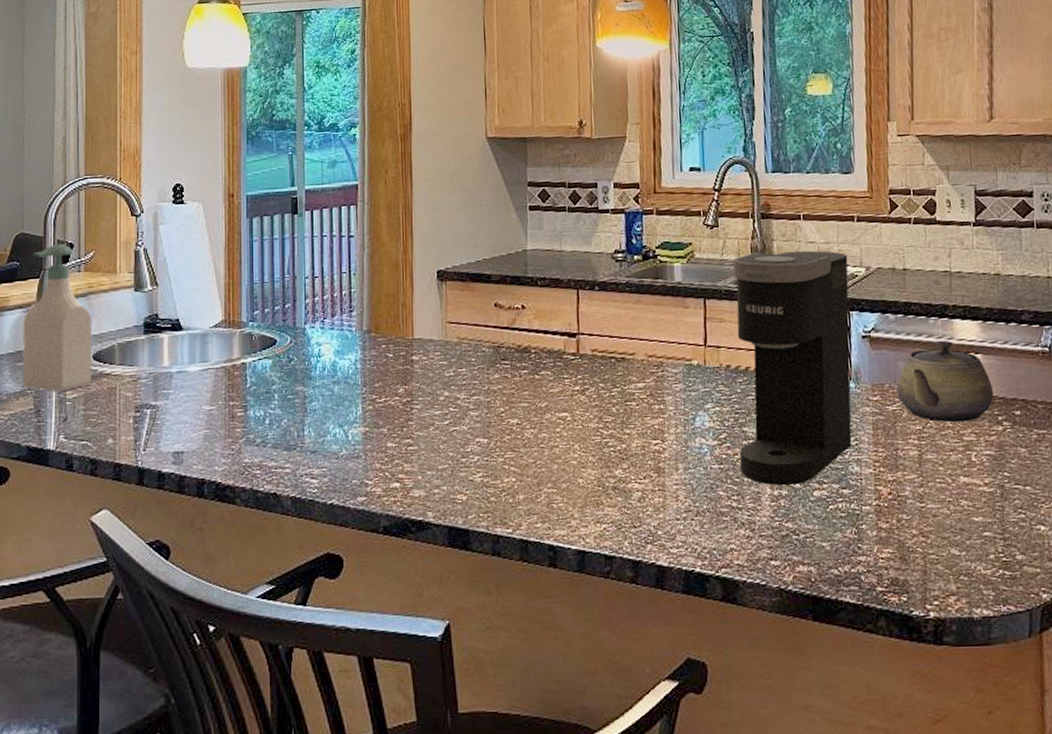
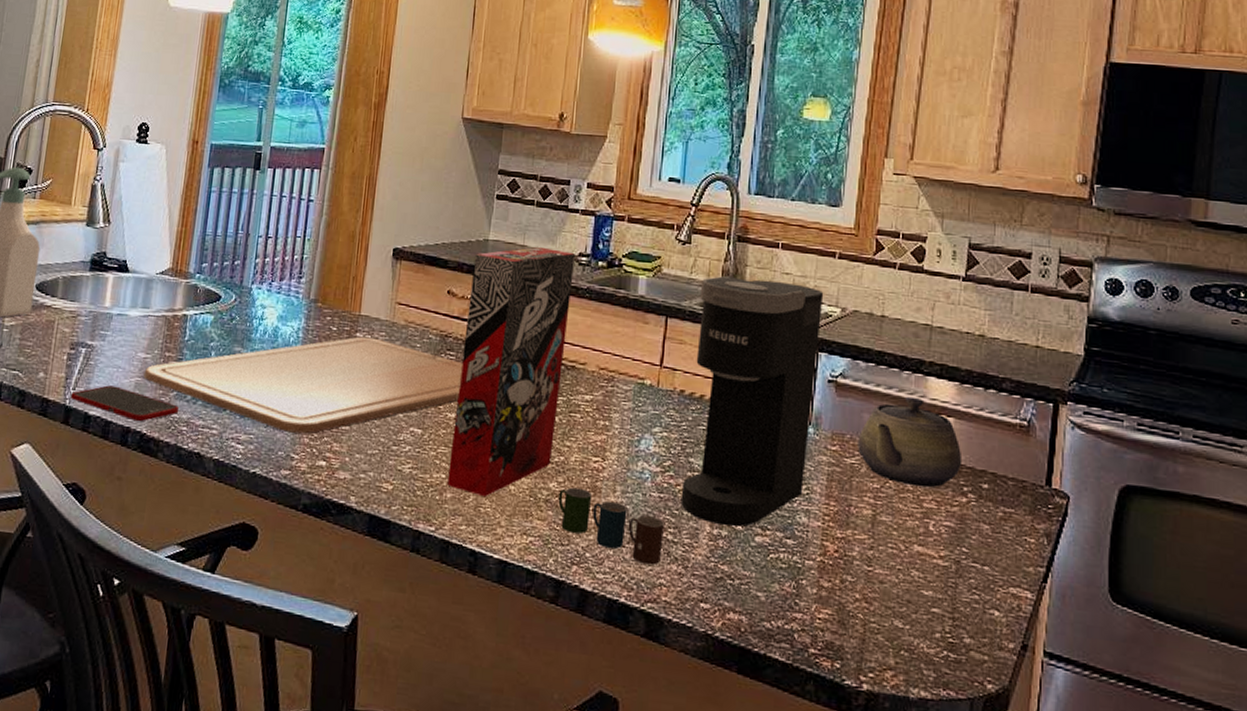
cell phone: none [142,441,251,472] -> present [70,385,180,422]
chopping board: none [211,358,519,461] -> present [143,336,464,434]
cereal box: none [515,249,614,494] -> present [447,246,575,498]
cup: none [625,471,729,533] -> present [558,487,664,565]

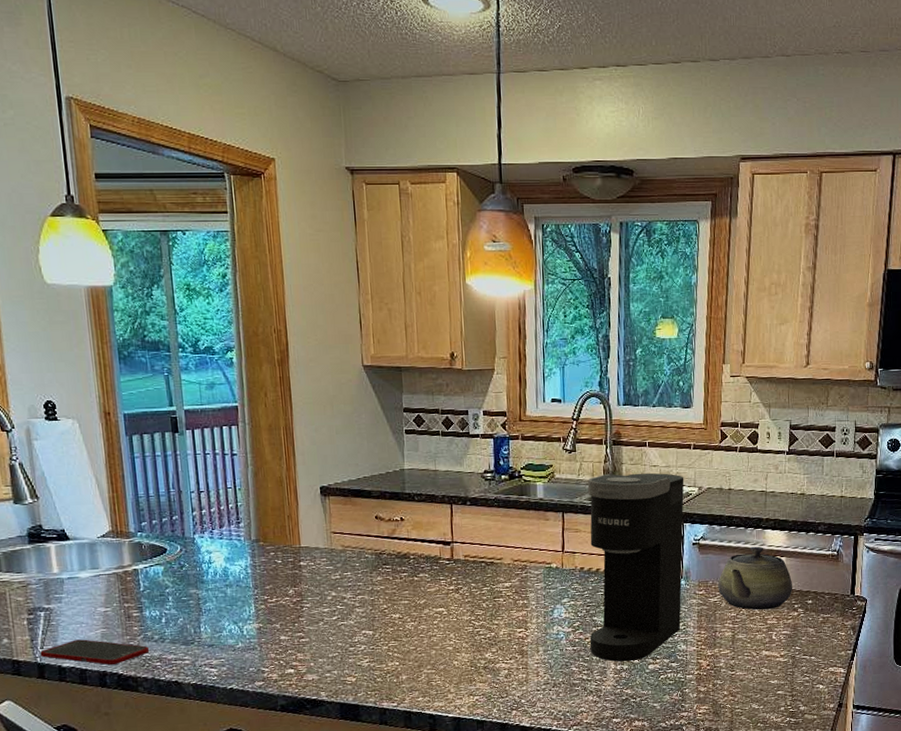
chopping board: present [143,336,464,434] -> none [107,564,400,652]
cereal box: present [447,246,575,498] -> none [394,469,485,674]
cup: present [558,487,664,565] -> none [494,653,580,700]

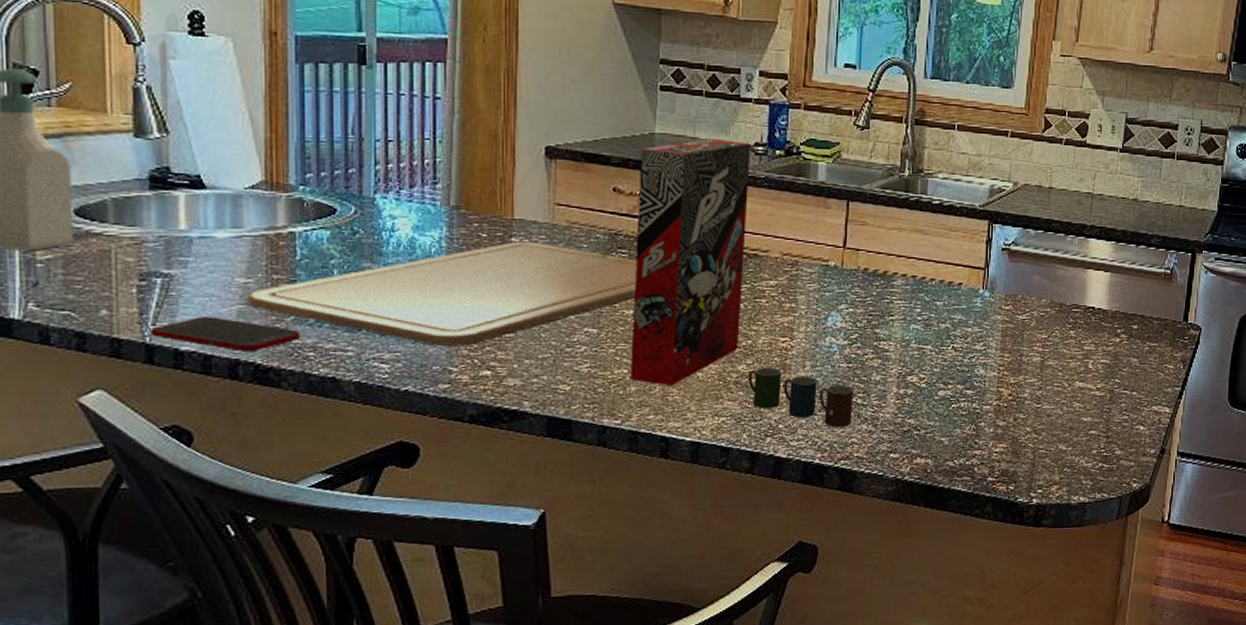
chopping board: none [107,564,400,652] -> present [247,241,638,346]
cereal box: none [394,469,485,674] -> present [631,138,750,387]
cup: none [494,653,580,700] -> present [748,367,854,428]
coffee maker: present [587,472,684,662] -> none [868,159,997,385]
teapot: present [718,546,793,610] -> none [1028,257,1117,333]

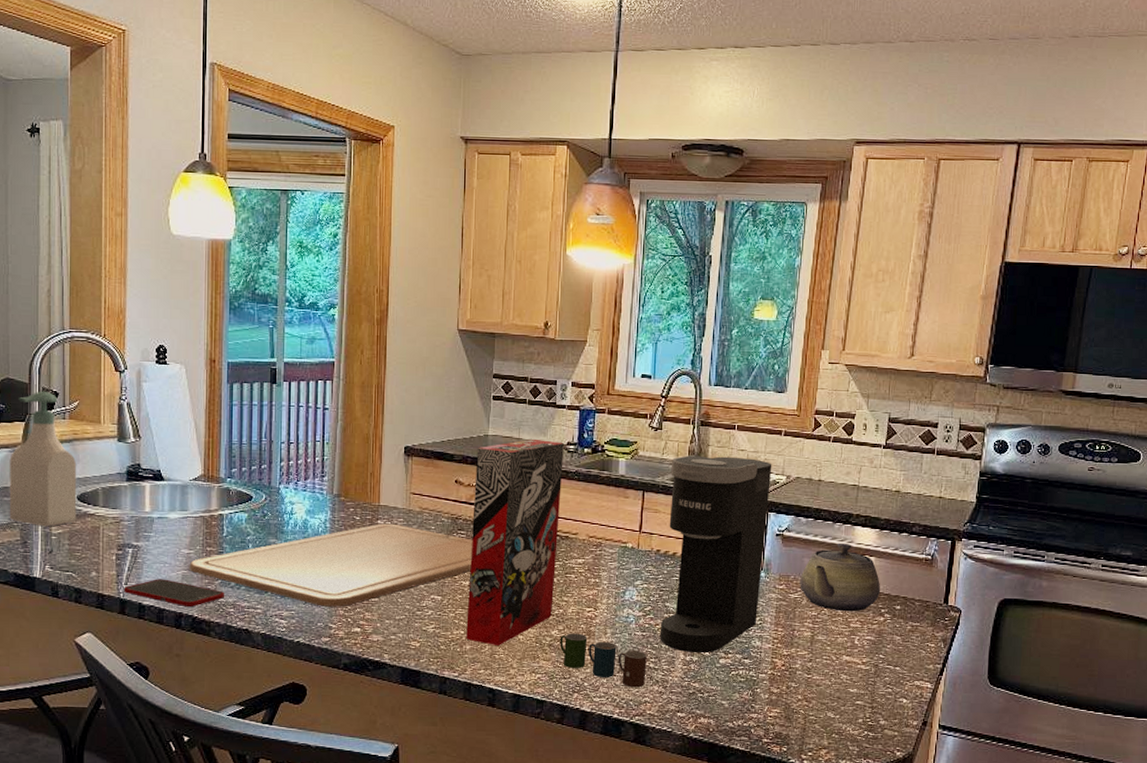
coffee maker: none [868,159,997,385] -> present [659,455,772,653]
teapot: none [1028,257,1117,333] -> present [800,543,881,612]

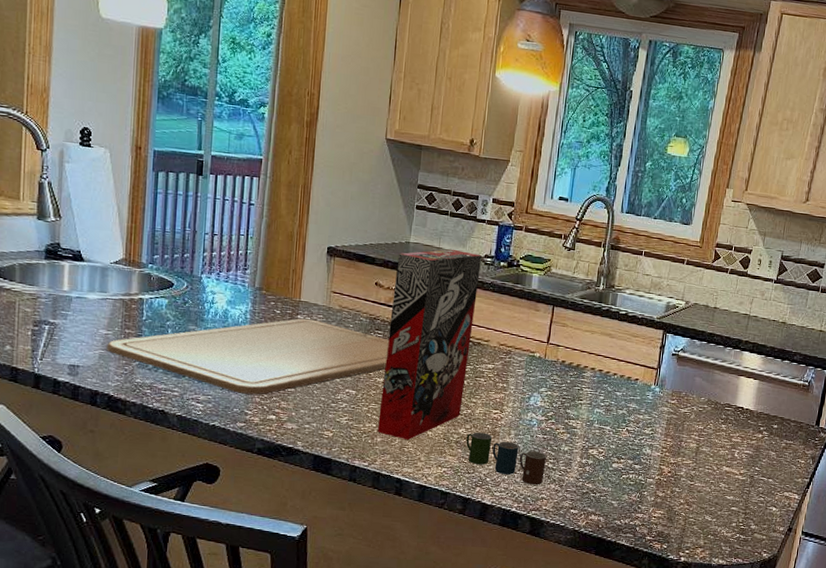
cell phone: present [124,579,225,608] -> none [39,356,142,386]
coffee maker: present [659,455,772,653] -> none [559,275,674,457]
teapot: present [800,543,881,612] -> none [690,365,762,428]

